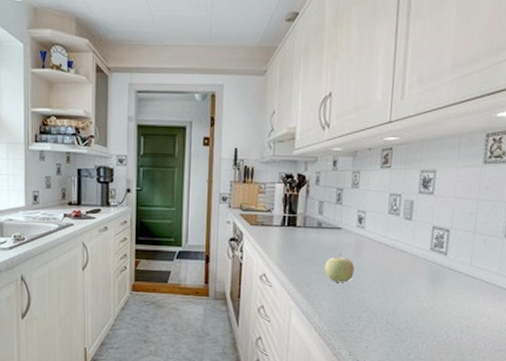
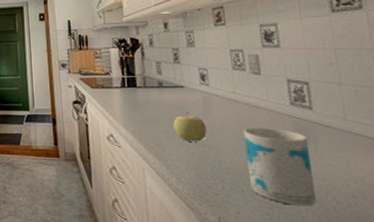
mug: none [382,270,437,340] -> present [242,127,317,207]

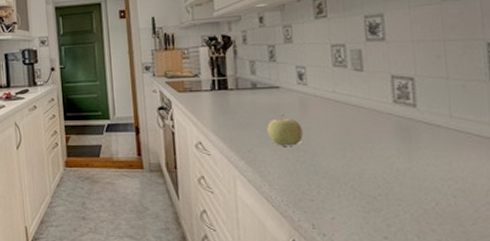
mug: present [242,127,317,207] -> none [341,128,416,209]

